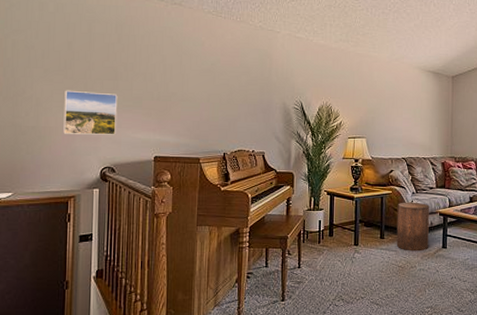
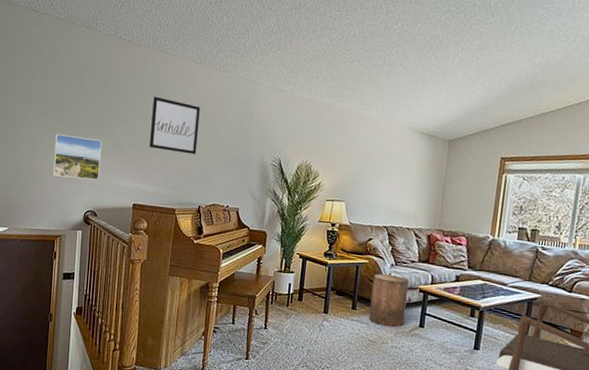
wall art: none [168,48,219,103] -> present [148,96,200,155]

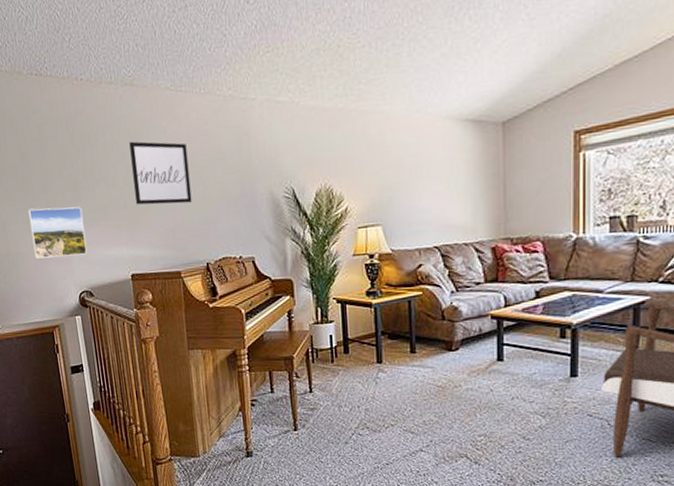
stool: present [368,273,409,328] -> none [431,303,477,367]

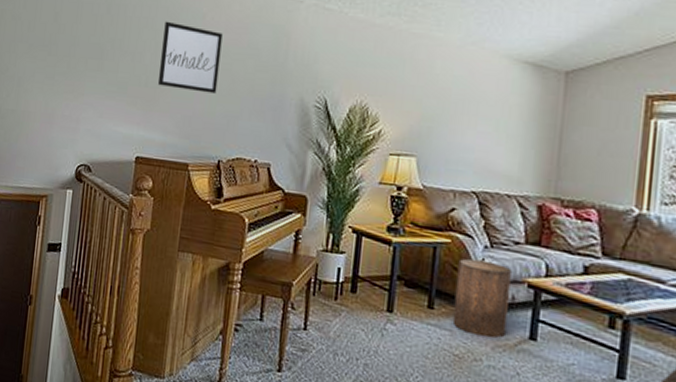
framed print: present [28,206,87,259] -> none [41,69,102,127]
stool: none [431,303,477,367] -> present [452,258,512,339]

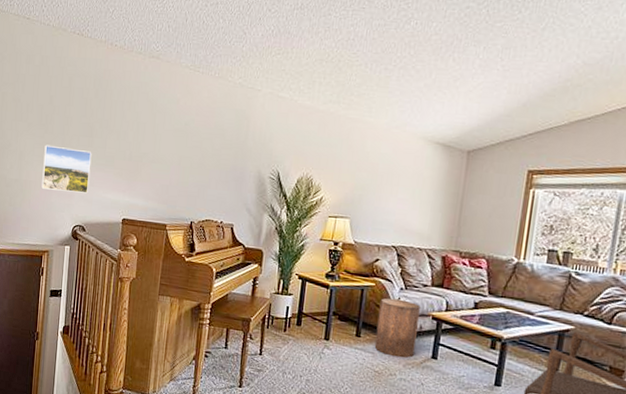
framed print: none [41,69,102,127] -> present [41,144,92,194]
wall art: present [157,21,223,94] -> none [139,105,194,167]

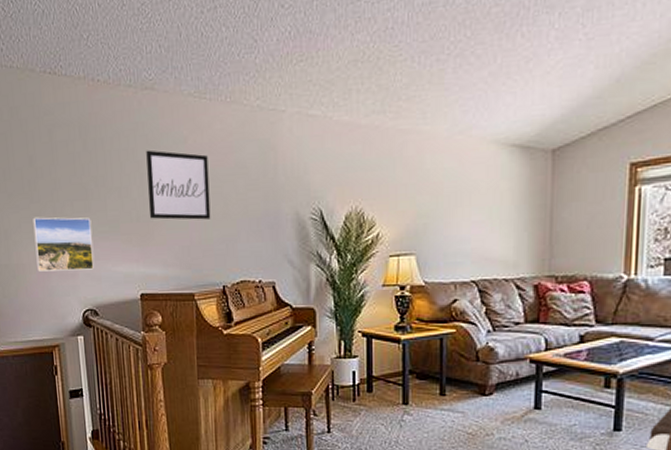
wall art: none [139,105,194,167] -> present [146,150,211,220]
stool: present [374,298,420,359] -> none [464,344,514,414]

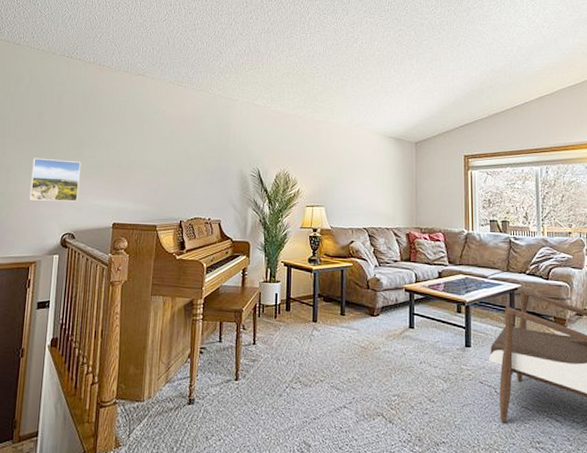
wall art: present [146,150,211,220] -> none [128,116,179,170]

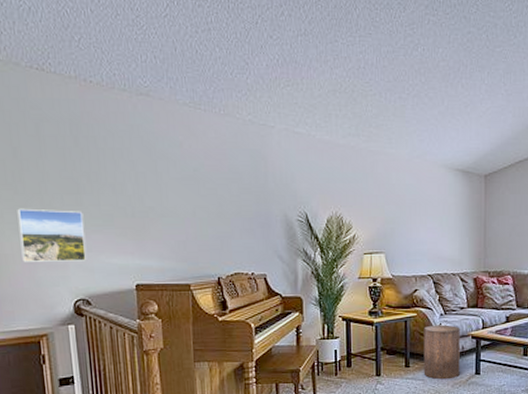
stool: none [358,275,394,331] -> present [423,324,460,380]

